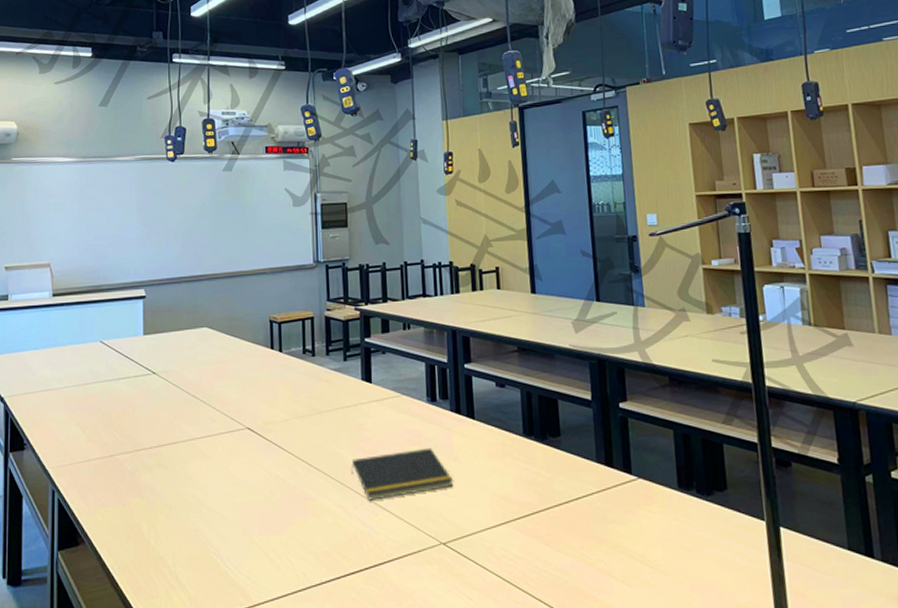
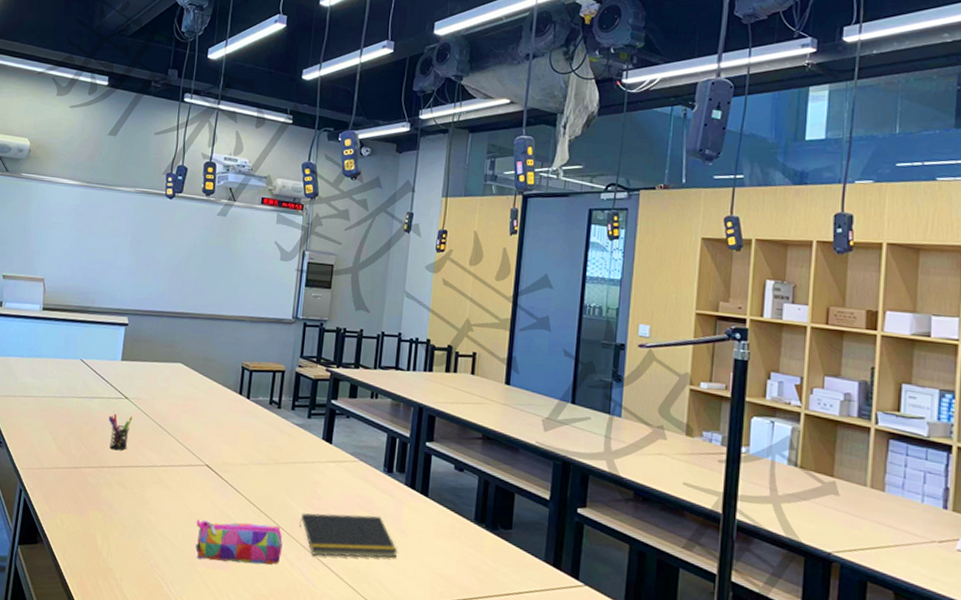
pen holder: none [138,390,164,430] -> present [108,413,133,451]
pencil case: none [245,477,338,529] -> present [195,518,283,565]

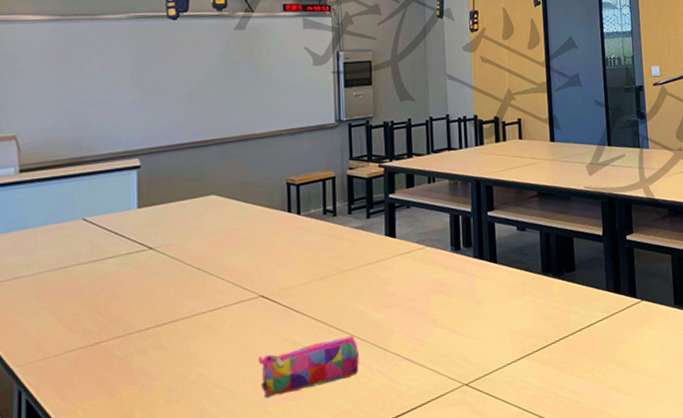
pen holder: present [108,413,133,451] -> none [130,266,163,311]
notepad: present [299,513,398,559] -> none [374,294,477,354]

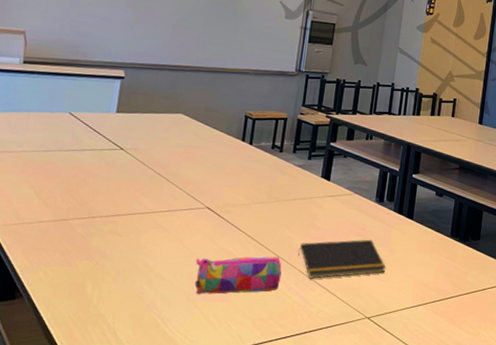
notepad: none [374,294,477,354] -> present [298,239,386,279]

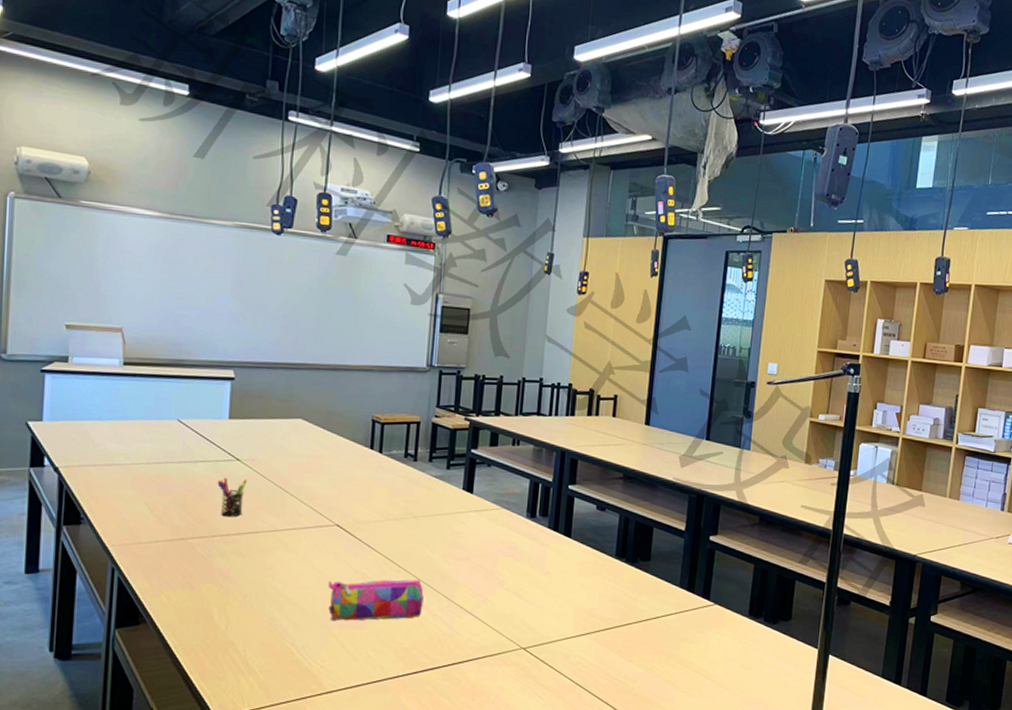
pen holder: none [101,164,129,200] -> present [217,477,248,517]
notepad: present [298,239,386,279] -> none [441,560,542,604]

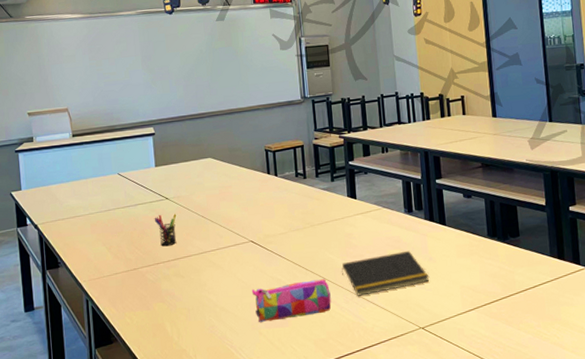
notepad: none [441,560,542,604] -> present [342,250,430,296]

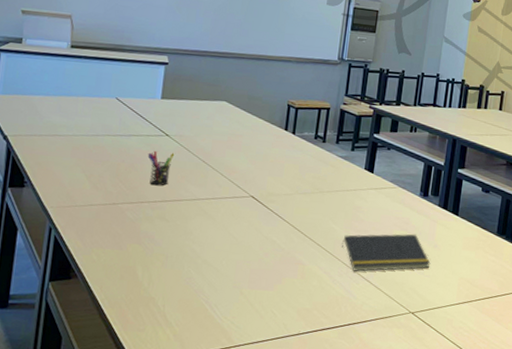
pencil case: present [251,278,332,323] -> none [240,245,326,283]

